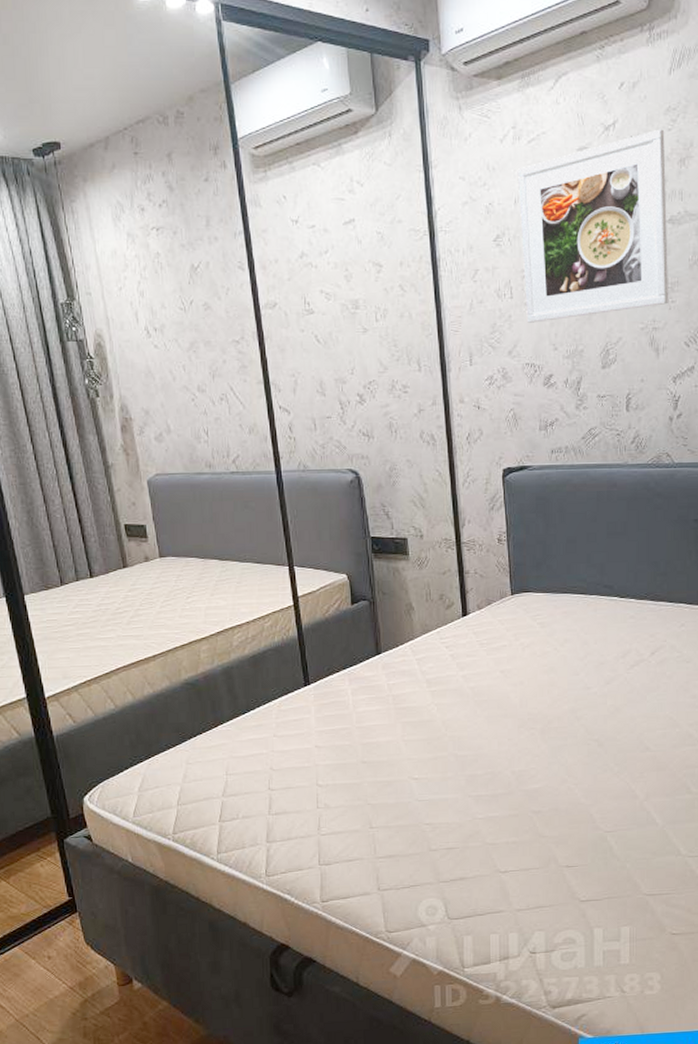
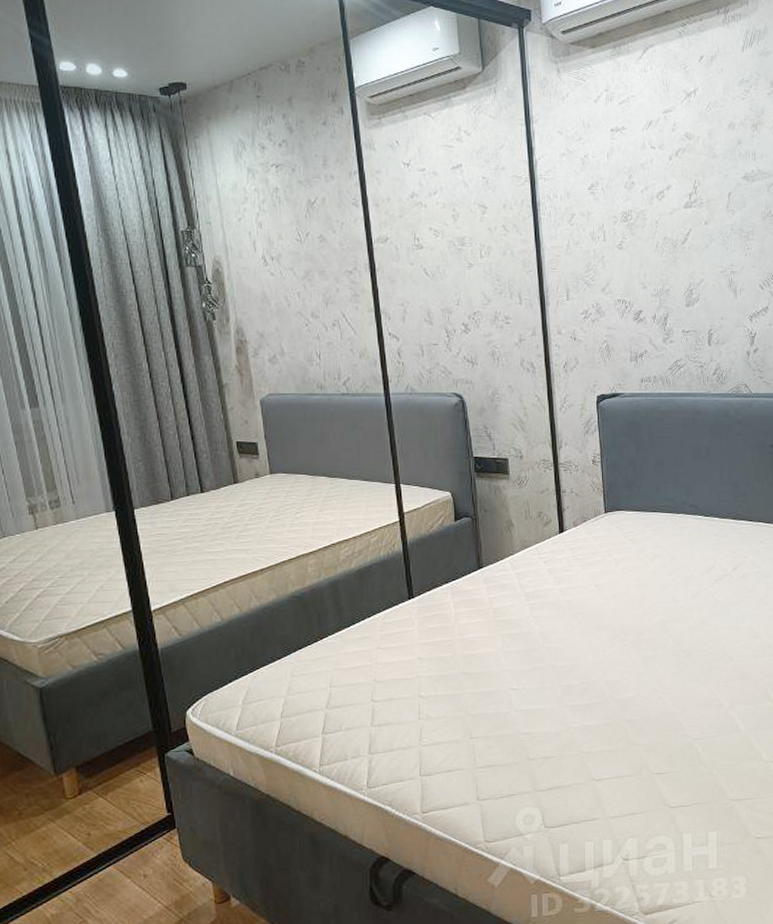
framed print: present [517,129,669,323] -> none [609,97,745,264]

